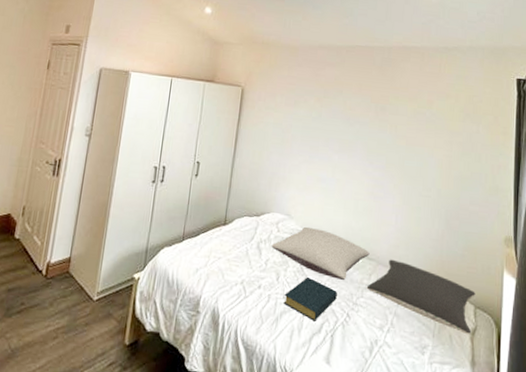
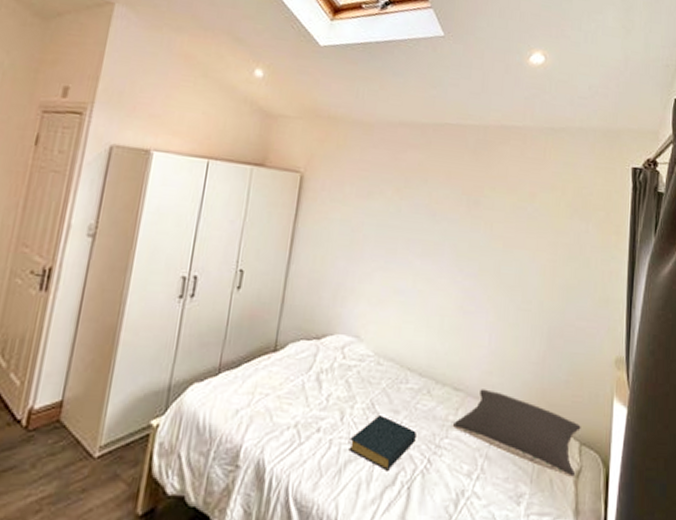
pillow: present [271,226,370,280] -> none [334,351,457,417]

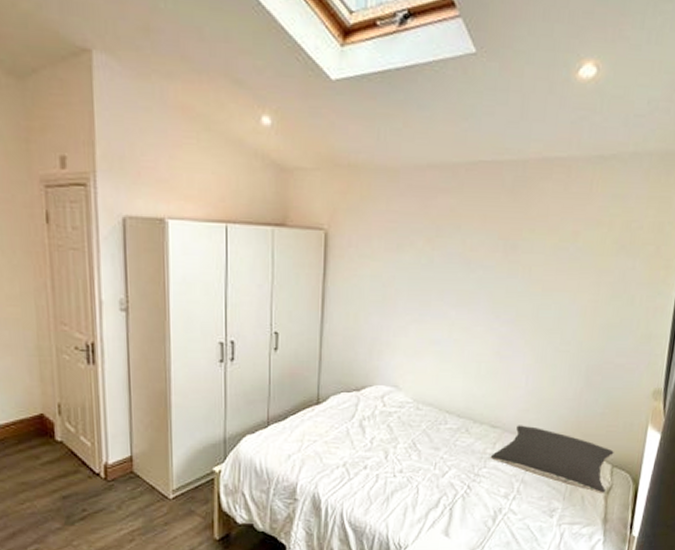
hardback book: present [349,414,416,471] -> none [394,451,456,497]

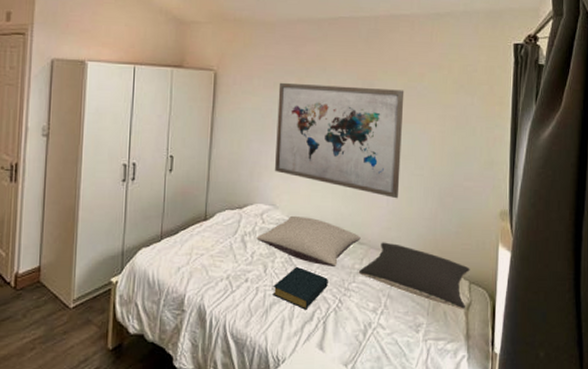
pillow: none [376,397,494,451] -> present [256,215,361,266]
hardback book: none [394,451,456,497] -> present [273,266,328,310]
wall art: none [398,243,554,378] -> present [275,82,405,199]

